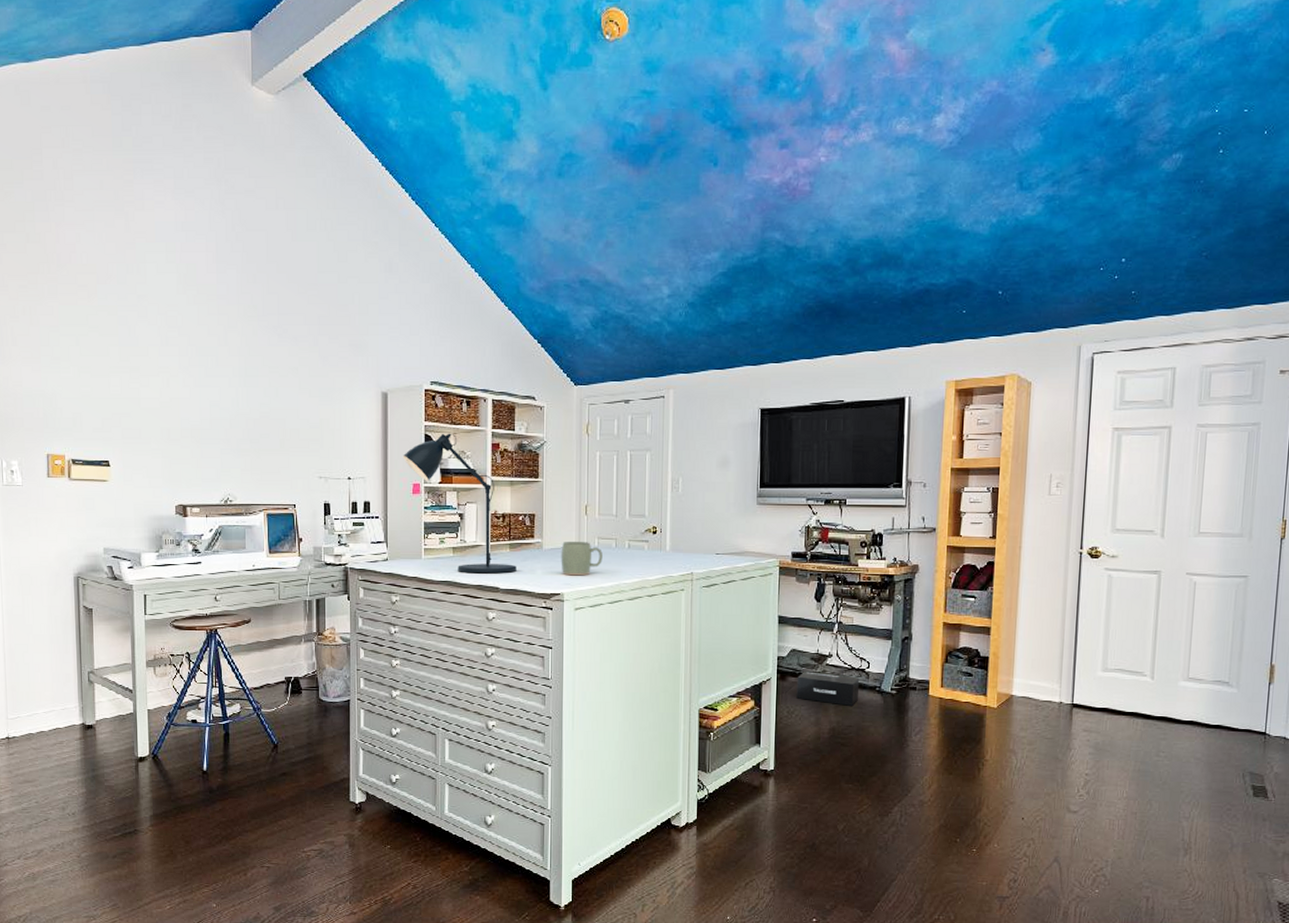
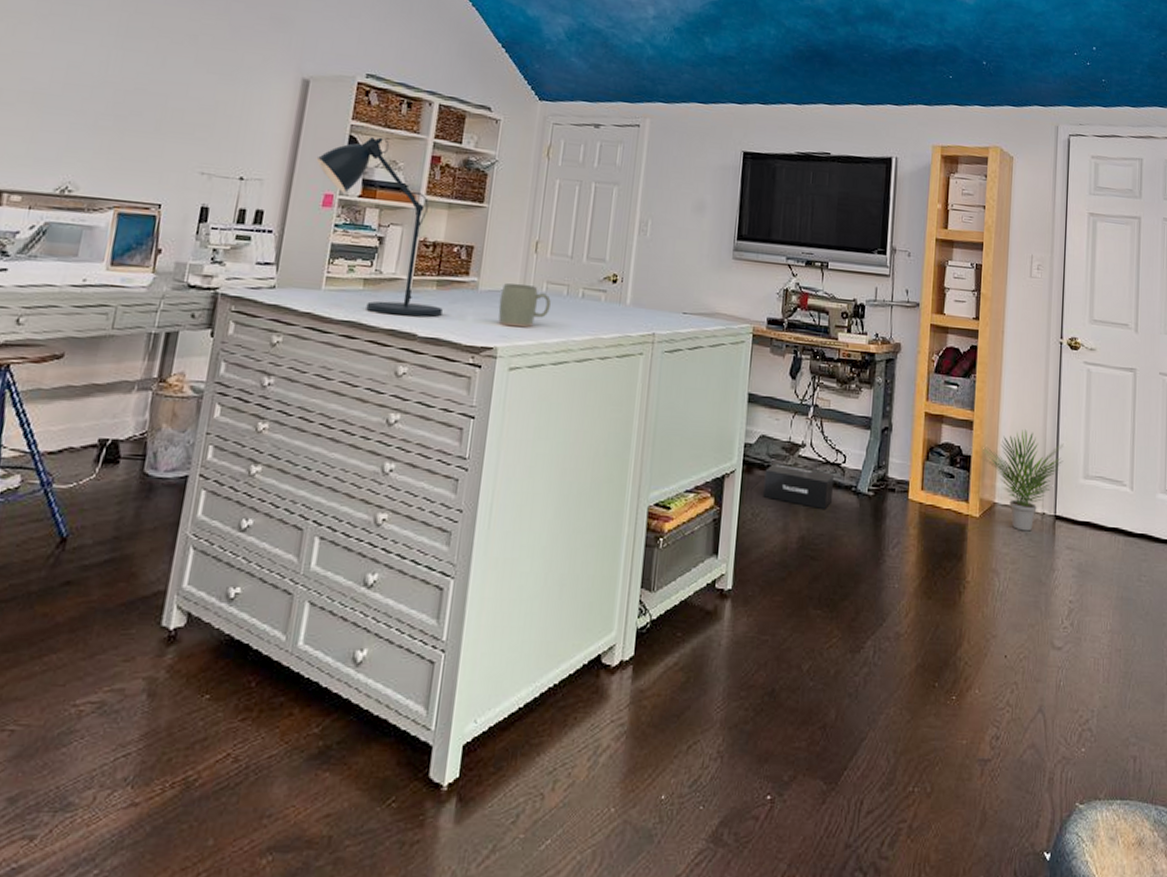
potted plant: none [999,632,1083,718] -> present [982,430,1064,532]

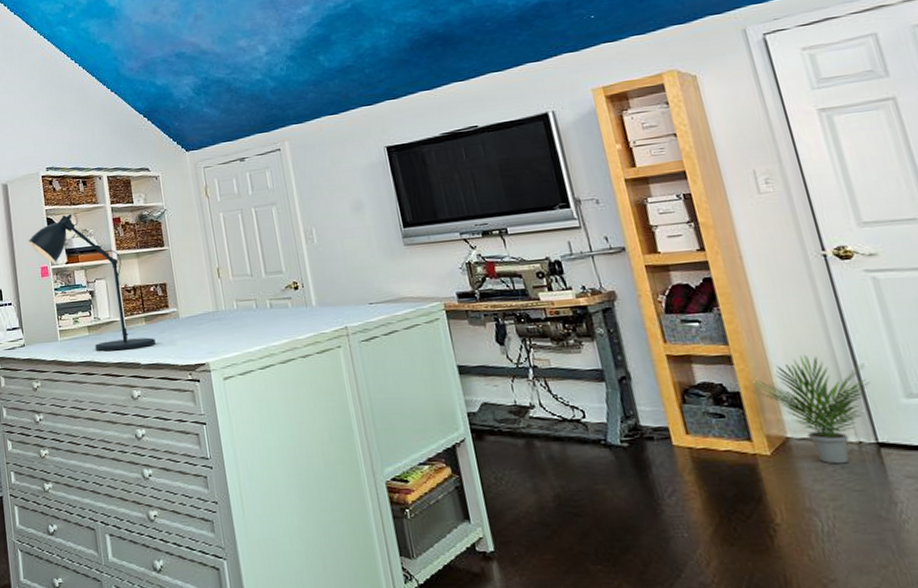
mug: present [498,283,551,327] -> none [198,306,245,344]
box: present [763,464,834,511] -> none [497,427,581,467]

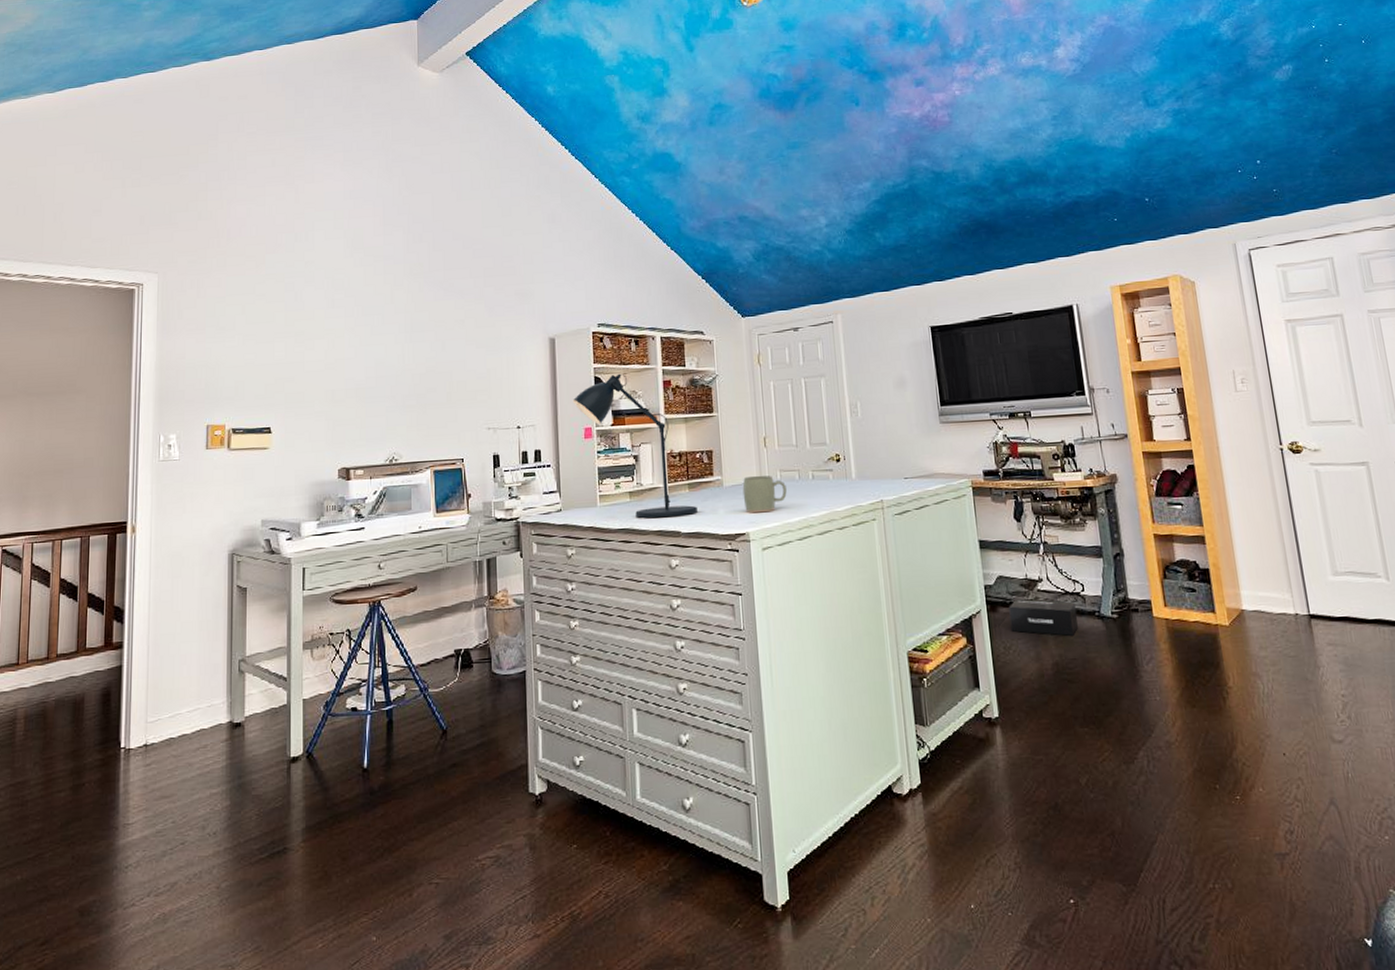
mug: none [198,306,245,344] -> present [742,475,787,513]
box: none [497,427,581,467] -> present [1008,599,1078,637]
potted plant: present [751,355,870,464] -> none [1218,537,1308,634]

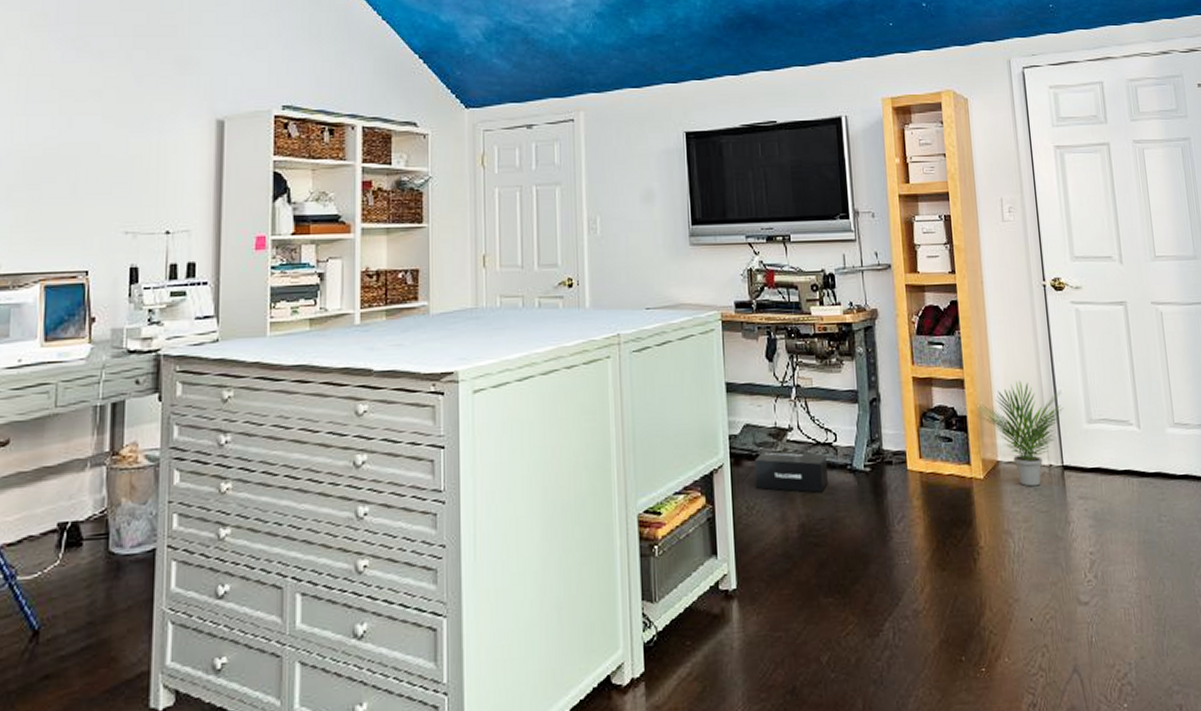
desk lamp: present [572,373,698,519] -> none [242,169,395,353]
mug: present [742,475,787,513] -> none [453,301,507,348]
potted plant: none [1218,537,1308,634] -> present [976,381,1064,487]

